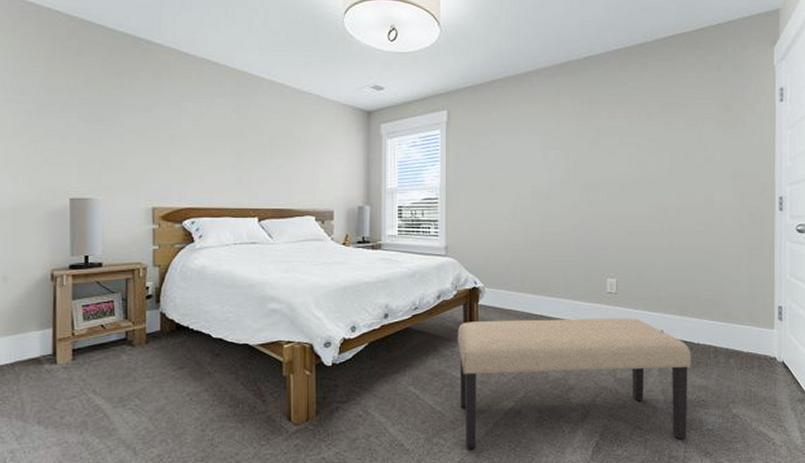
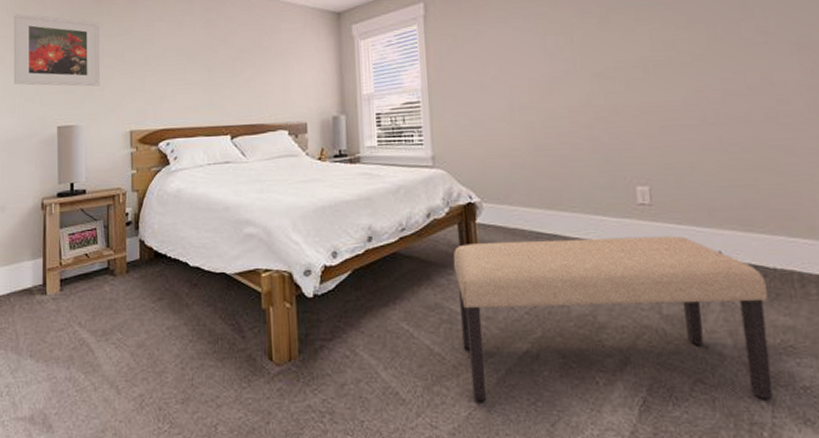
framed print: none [17,75,120,161] -> present [13,13,101,87]

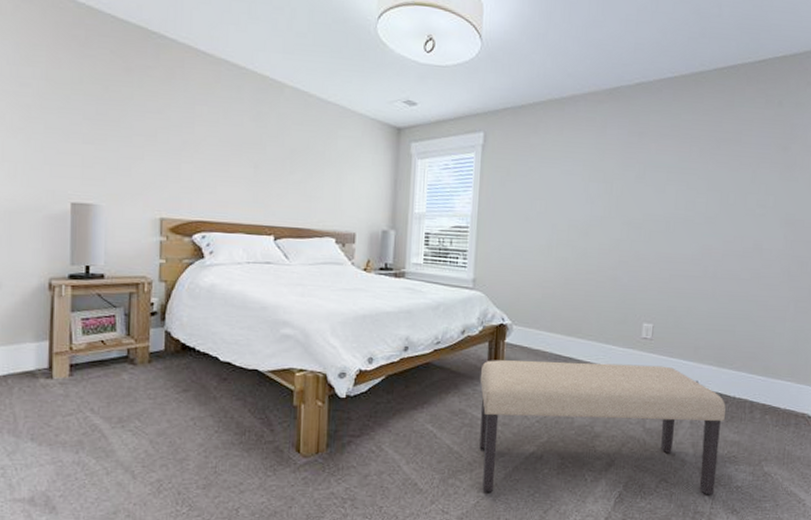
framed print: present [13,13,101,87] -> none [15,65,128,165]

